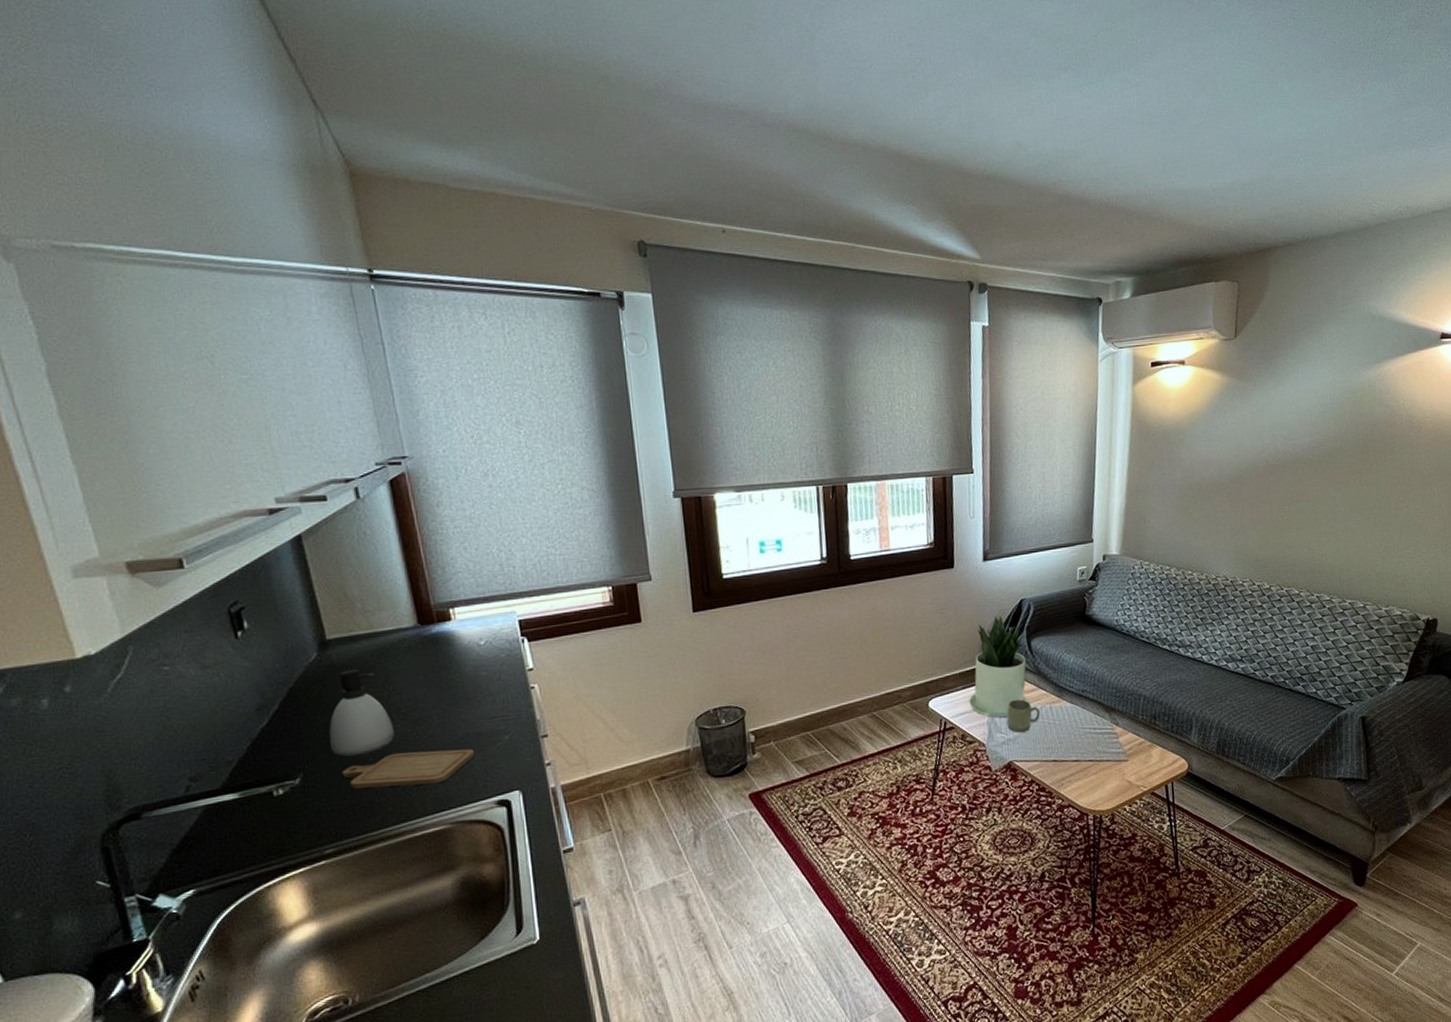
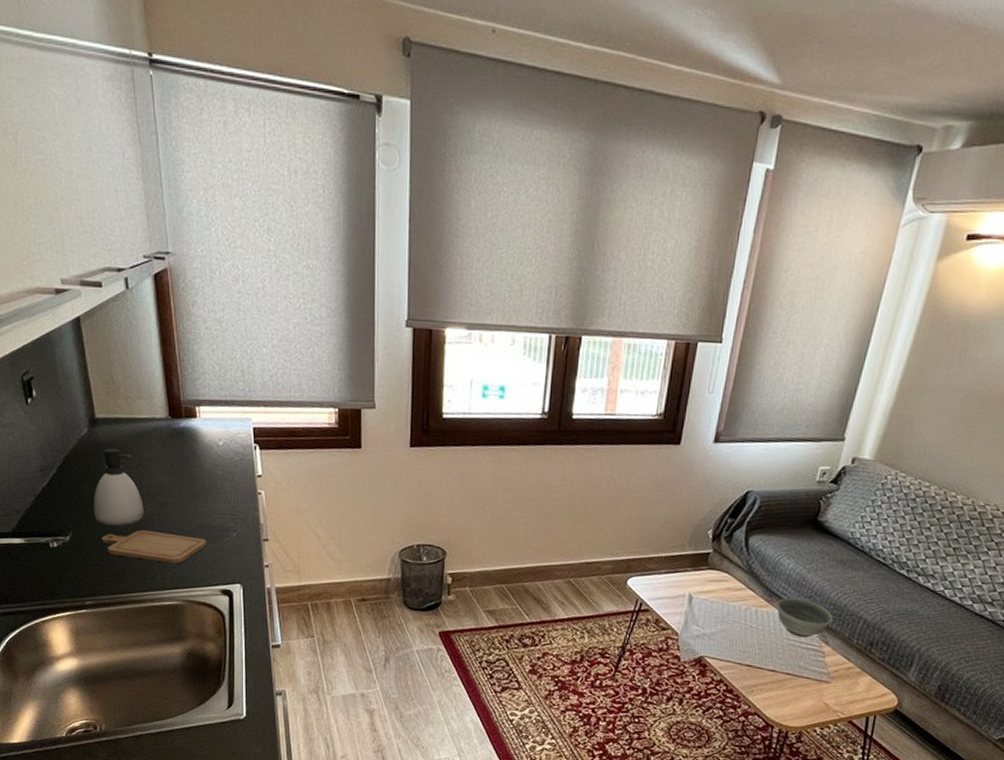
planter: present [969,616,1030,719] -> none [670,505,746,612]
mug: present [1006,699,1041,733] -> none [705,595,745,631]
bowl: none [1067,688,1118,724] -> present [777,597,833,638]

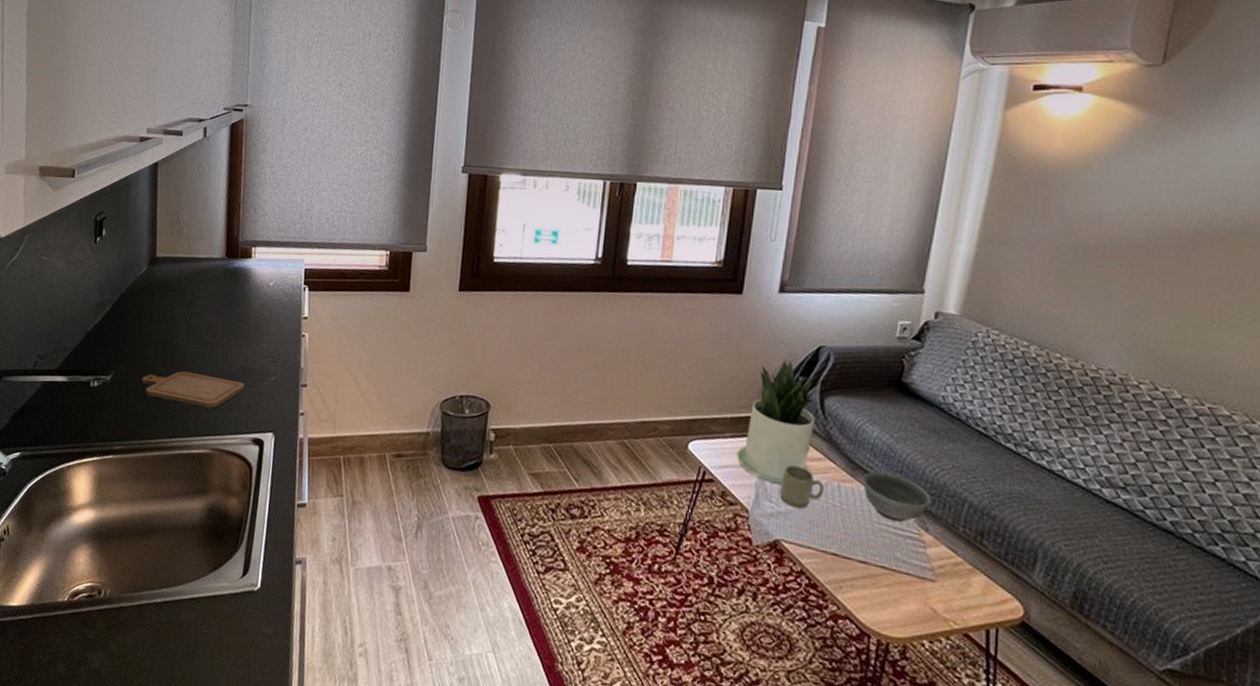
soap dispenser: present [94,448,144,527] -> none [138,286,188,367]
planter: none [670,505,746,612] -> present [737,361,820,486]
mug: none [705,595,745,631] -> present [779,465,825,509]

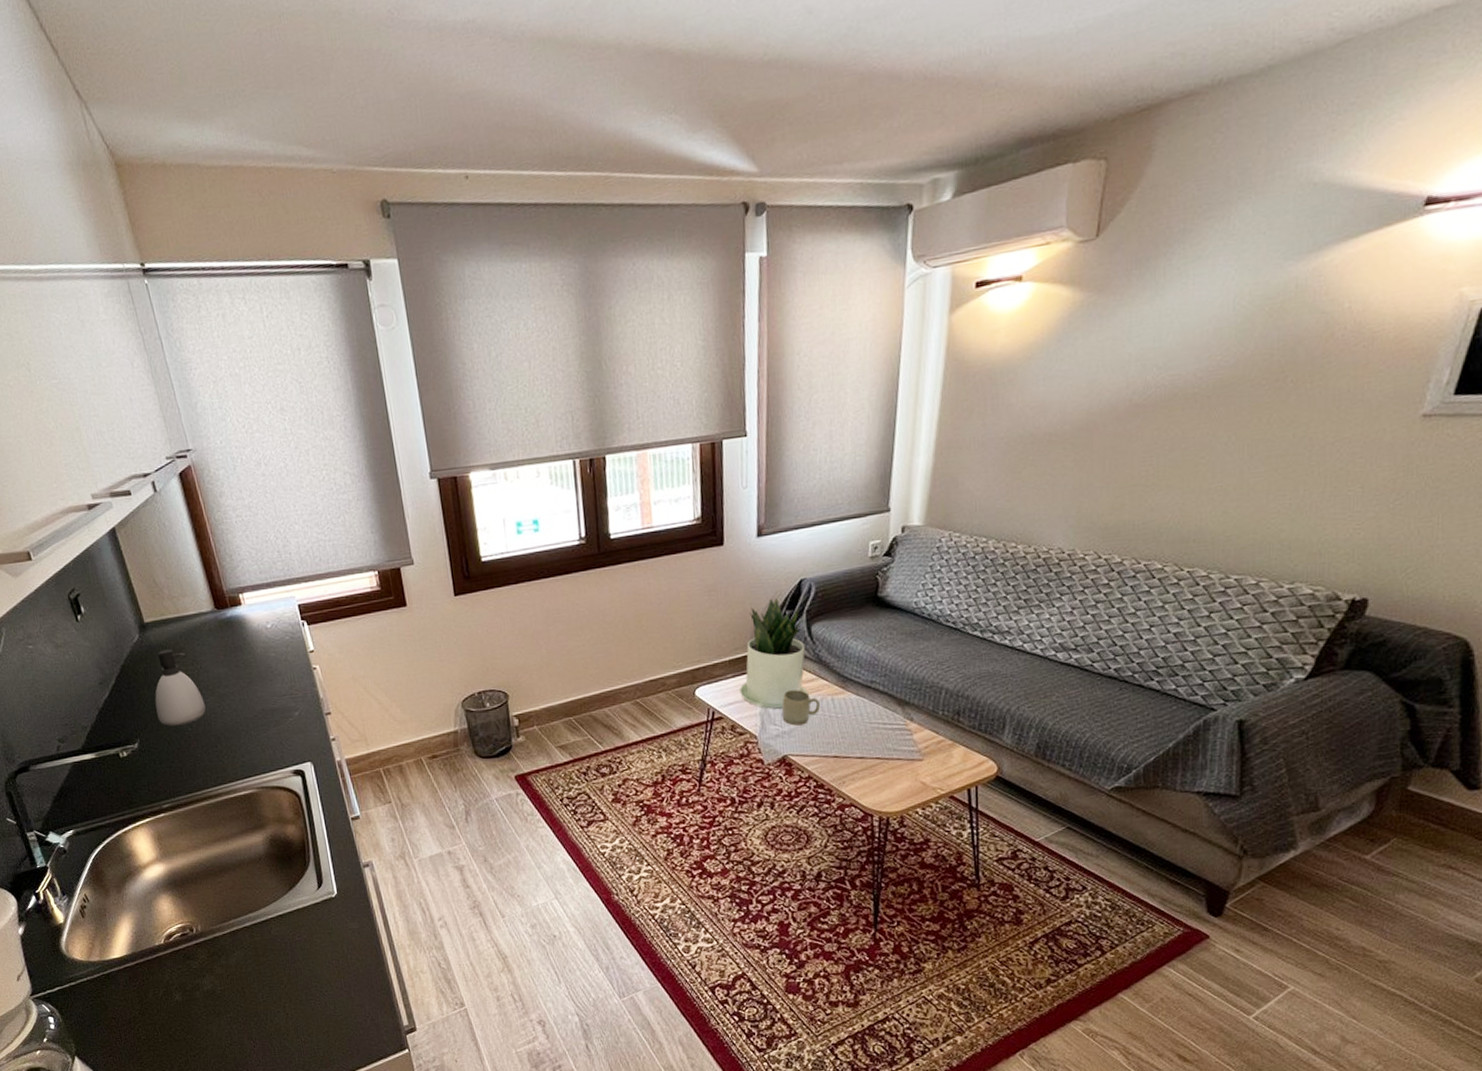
soap dispenser: none [138,286,188,367] -> present [155,649,206,727]
chopping board: present [141,371,245,409] -> none [168,723,272,755]
bowl: present [863,471,931,522] -> none [853,678,913,719]

